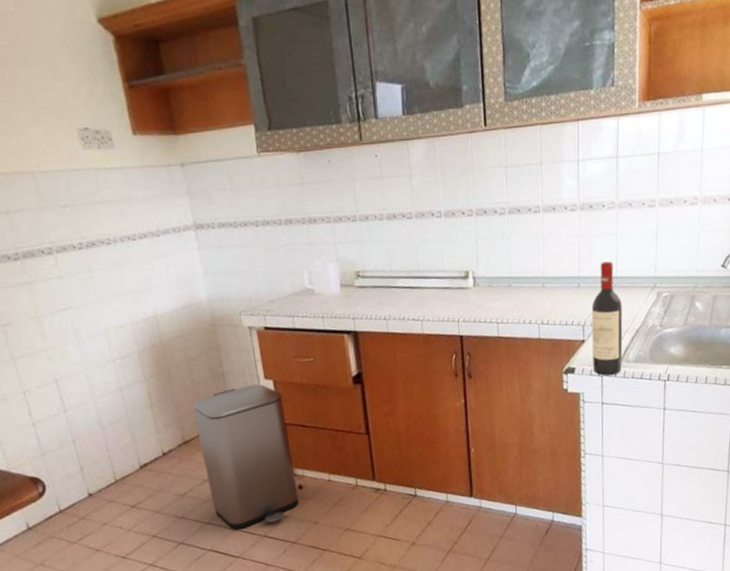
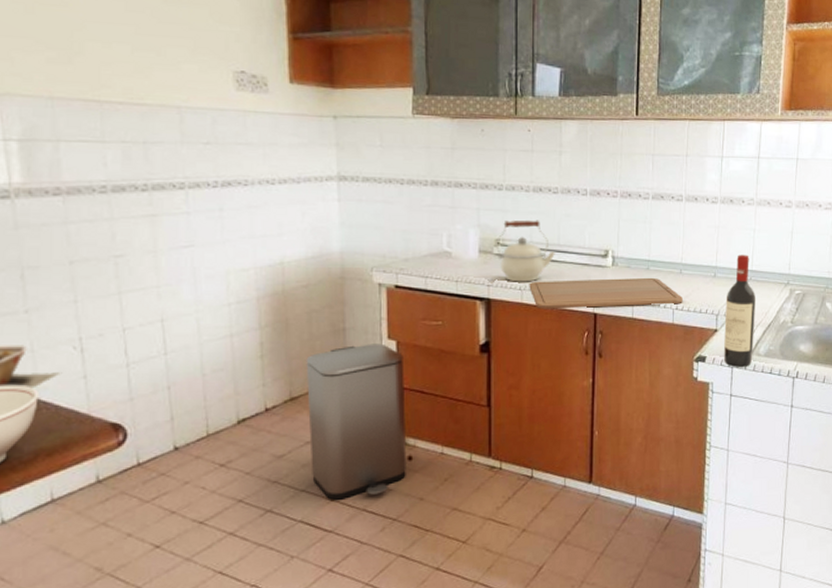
kettle: none [356,248,416,313] -> present [496,220,555,282]
chopping board: none [393,294,548,337] -> present [529,277,683,309]

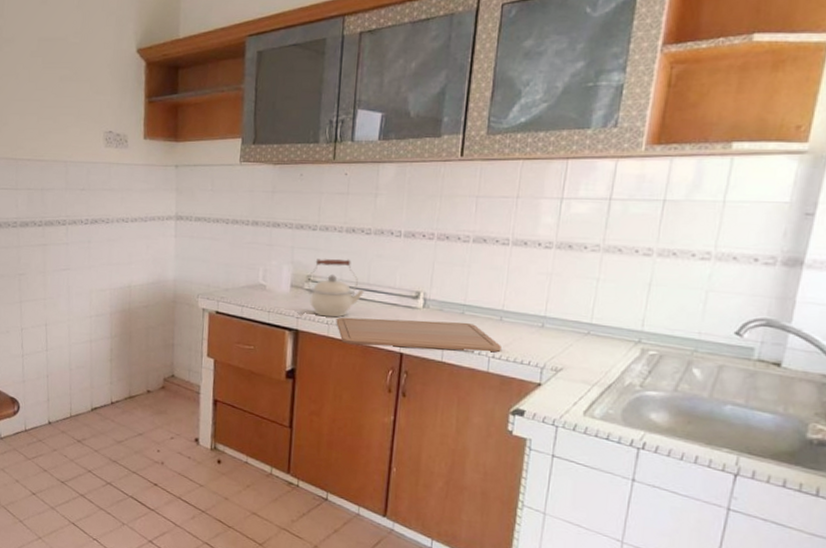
pedal bin: present [306,343,407,500] -> none [141,359,219,488]
wine bottle: present [723,254,755,368] -> none [546,305,594,429]

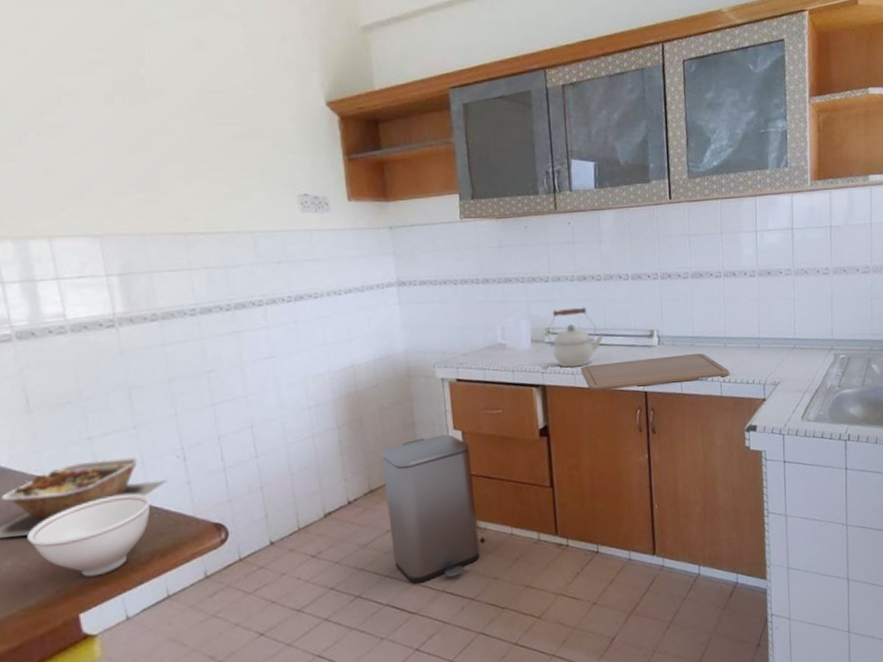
pedal bin: none [141,359,219,488] -> present [381,434,480,584]

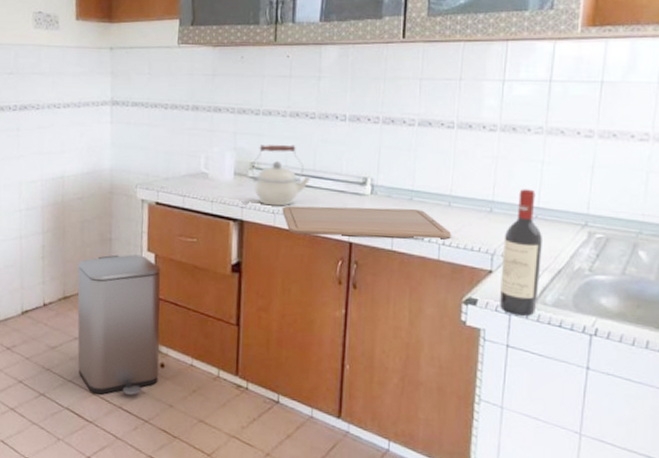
wine bottle: none [771,324,803,435] -> present [499,189,542,317]

